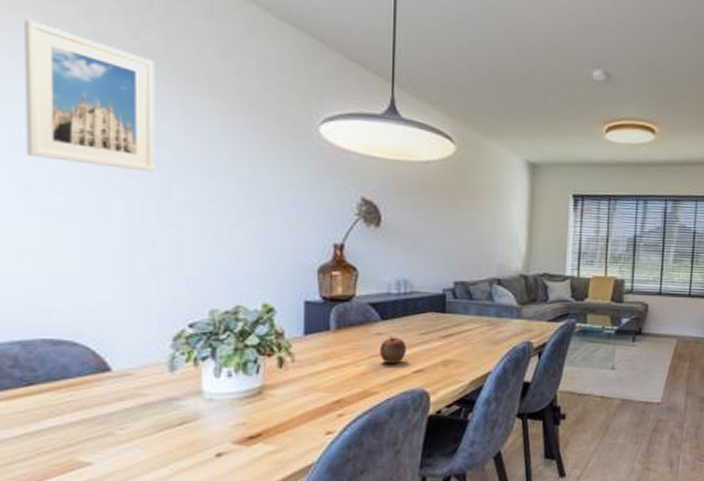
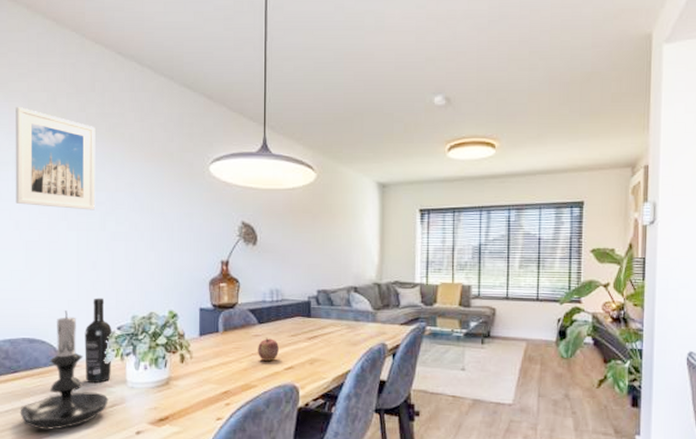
candle holder: none [38,302,176,458] -> present [20,310,109,430]
wine bottle: none [139,286,181,397] -> present [84,298,112,384]

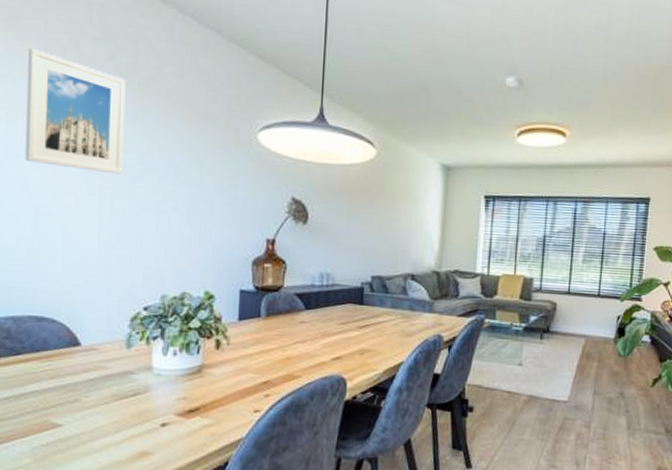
candle holder: present [20,310,109,430] -> none [22,286,130,420]
wine bottle: present [84,298,112,384] -> none [103,273,137,370]
apple: present [258,337,279,361] -> none [303,324,327,350]

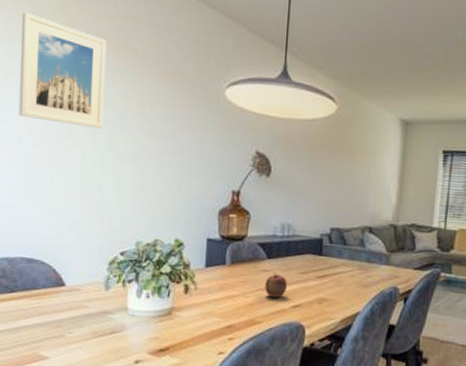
apple: none [303,324,327,350] -> present [265,273,287,297]

